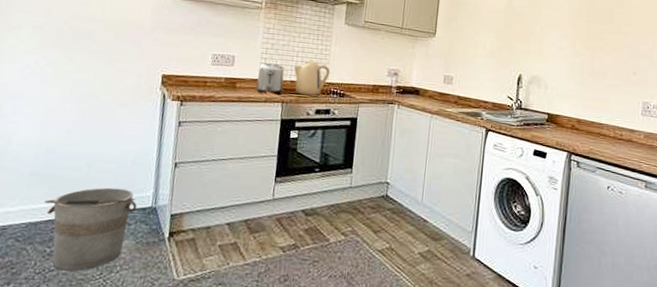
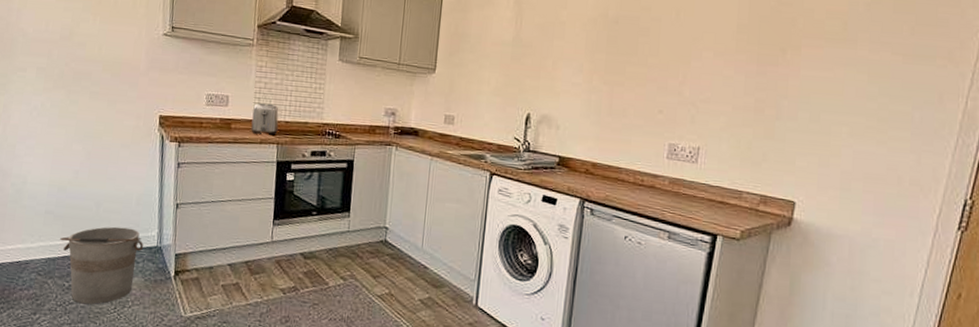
kettle: present [294,61,330,96] -> none [288,100,325,137]

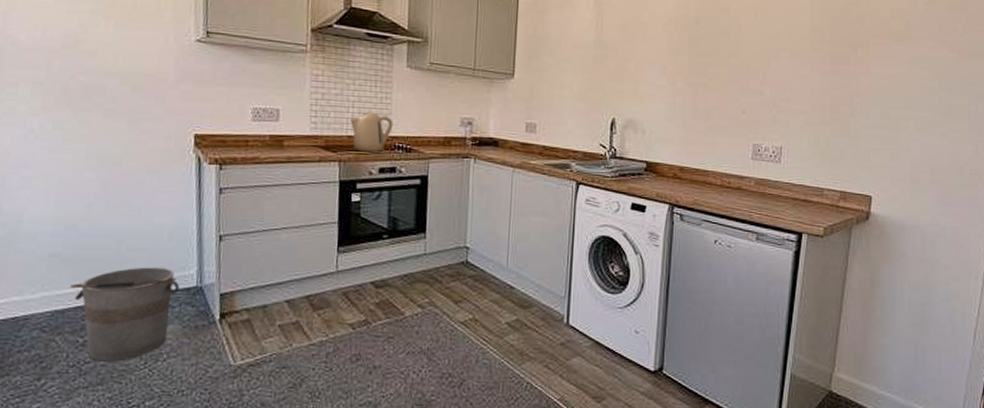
toaster: present [251,103,279,135] -> none [307,116,340,152]
kettle: none [288,100,325,137] -> present [350,111,393,153]

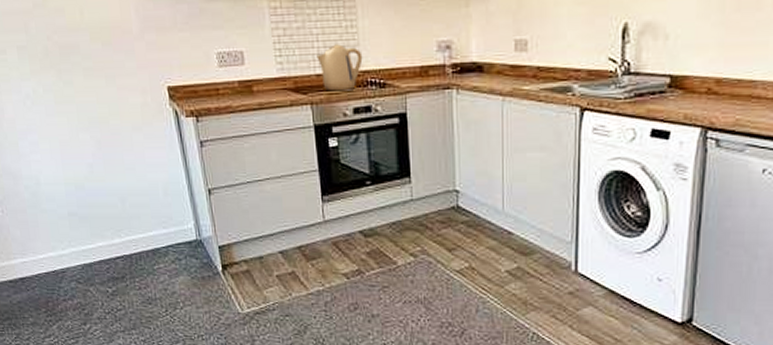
bucket: present [70,267,180,362] -> none [91,222,183,310]

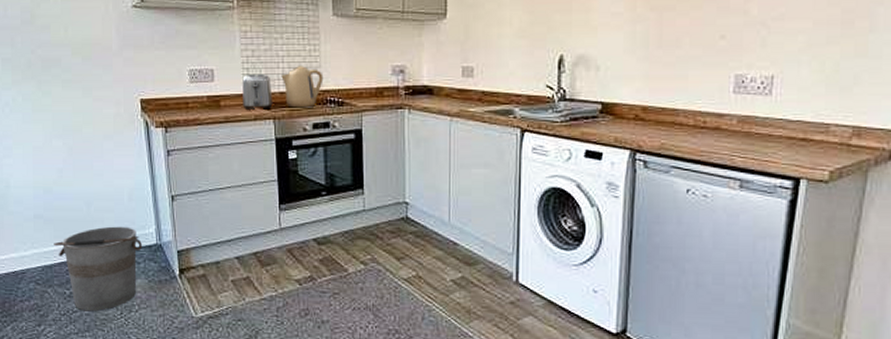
bucket: none [91,222,183,310] -> present [54,226,143,312]
toaster: none [275,54,309,96] -> present [242,73,273,111]

